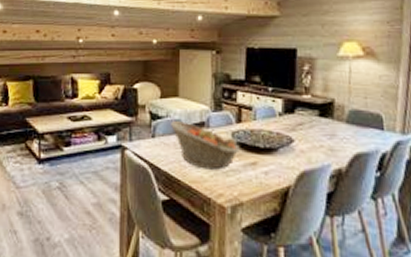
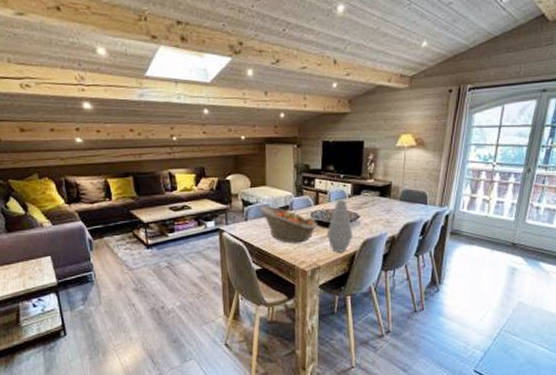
vase: none [251,119,286,186] -> present [327,200,353,253]

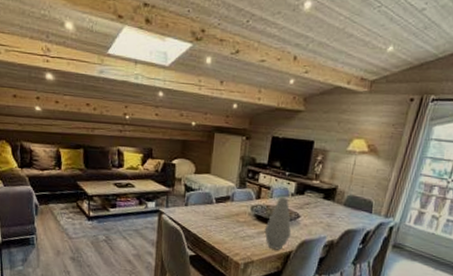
fruit basket: present [260,206,318,243] -> none [202,194,256,235]

